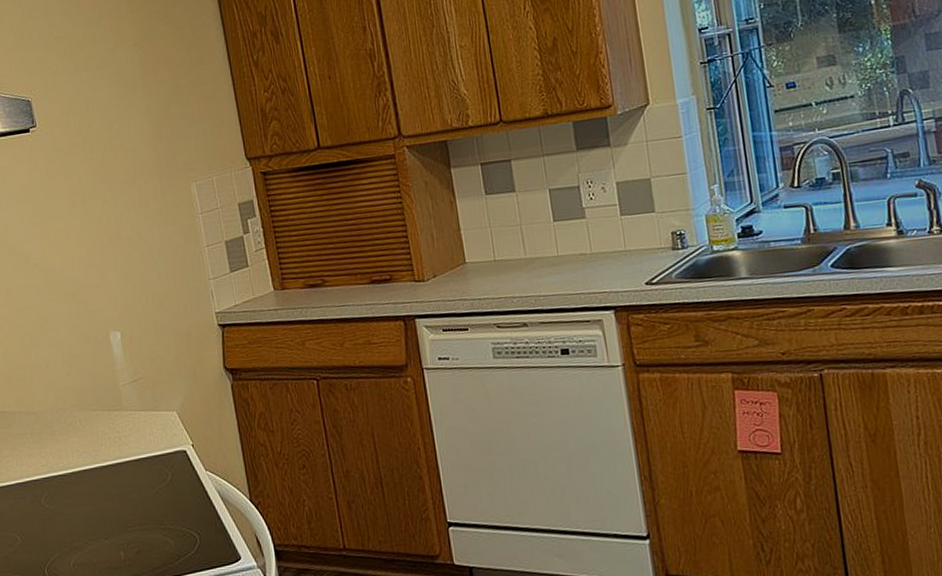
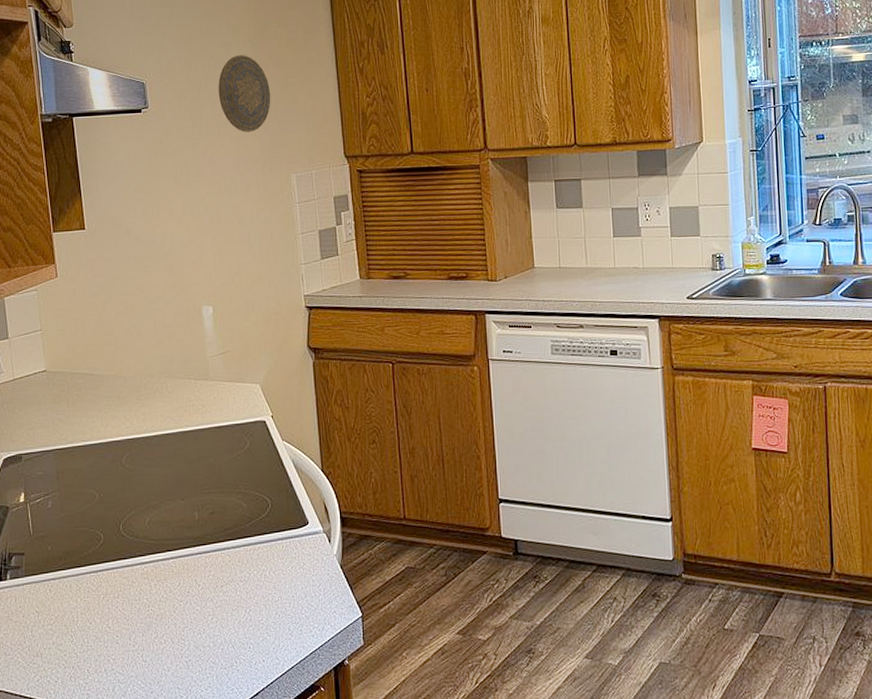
decorative plate: none [106,60,163,143] -> present [218,55,271,132]

